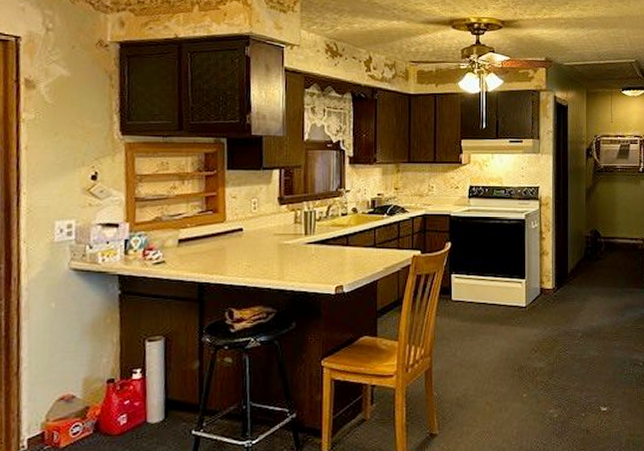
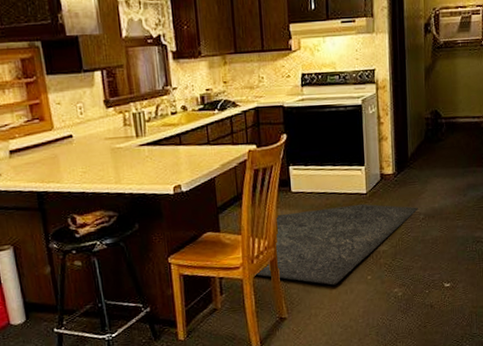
rug: none [408,317,576,402] -> present [255,203,418,285]

